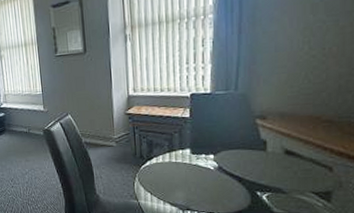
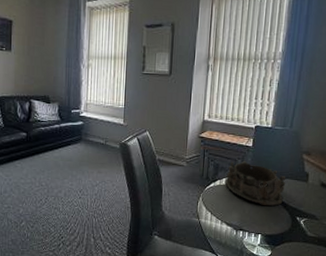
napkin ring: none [163,133,238,182] -> present [225,160,286,207]

